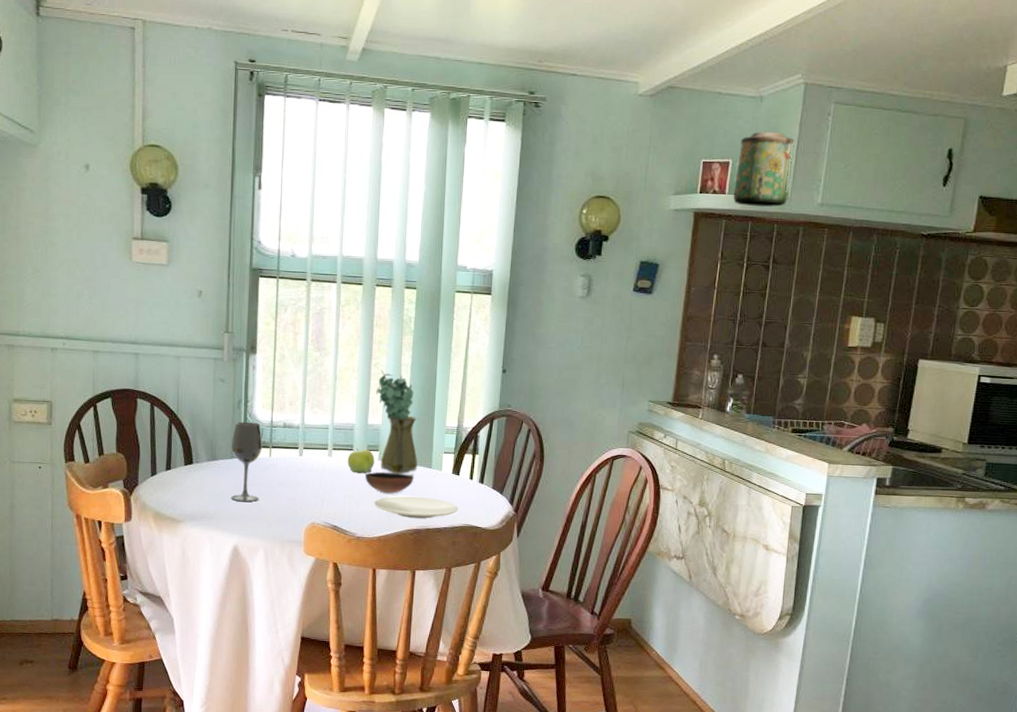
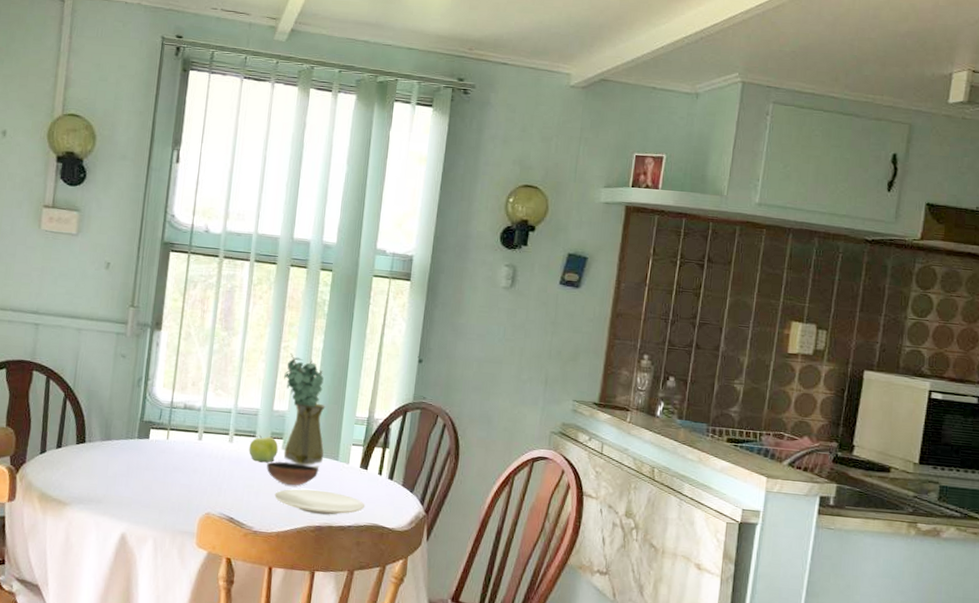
wine glass: present [230,421,262,502] -> none [122,400,161,487]
canister: present [734,131,794,207] -> none [667,127,731,205]

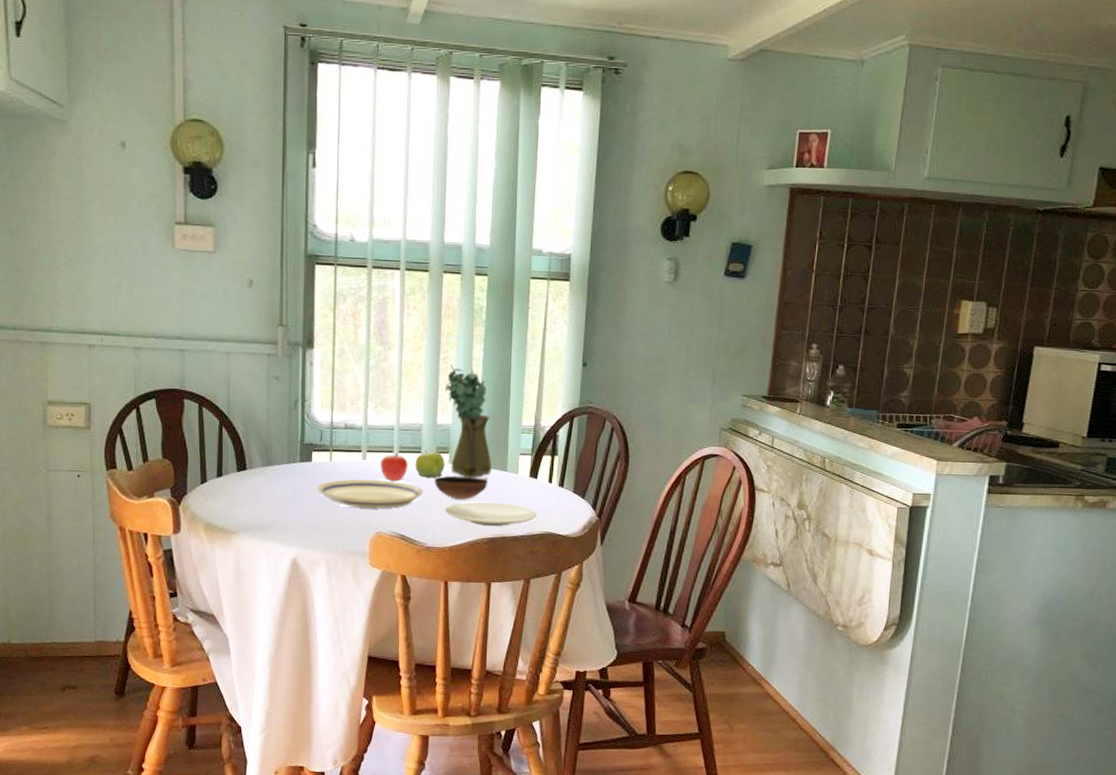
plate: none [151,458,256,490] -> present [316,479,424,509]
fruit: none [215,436,242,464] -> present [380,453,408,482]

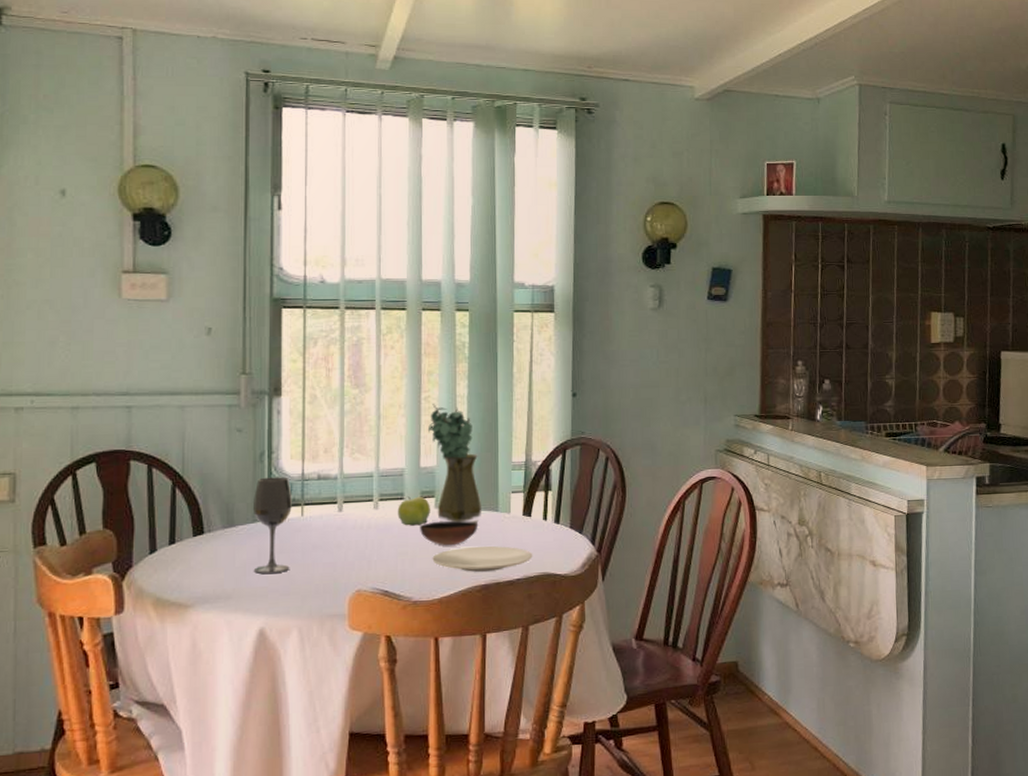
wine glass: none [288,423,322,511] -> present [253,477,292,575]
plate: present [316,479,424,509] -> none [286,532,408,565]
fruit: present [380,453,408,482] -> none [359,501,390,533]

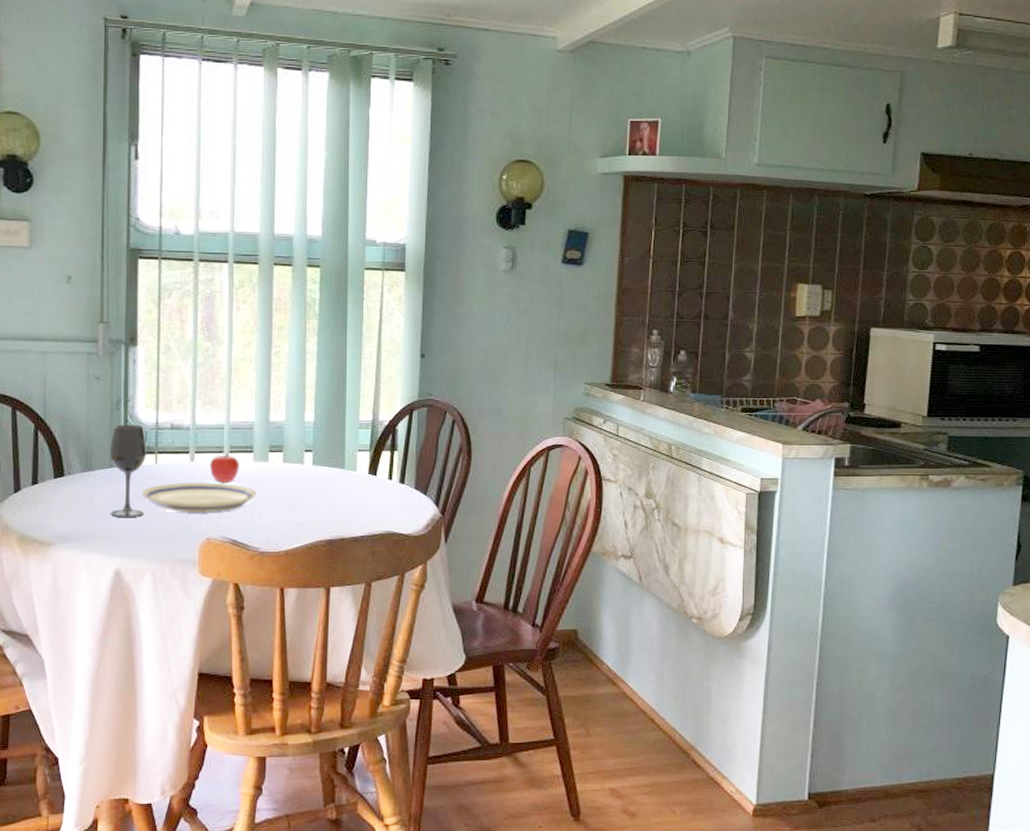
plate: none [286,532,408,565] -> present [141,482,257,514]
fruit: none [359,501,390,533] -> present [210,453,239,483]
fruit: present [397,496,430,526] -> none [247,450,279,479]
bowl: present [420,520,479,546] -> none [268,475,325,500]
vase: present [427,404,482,524] -> none [277,359,329,480]
plate: present [432,546,533,572] -> none [279,502,378,527]

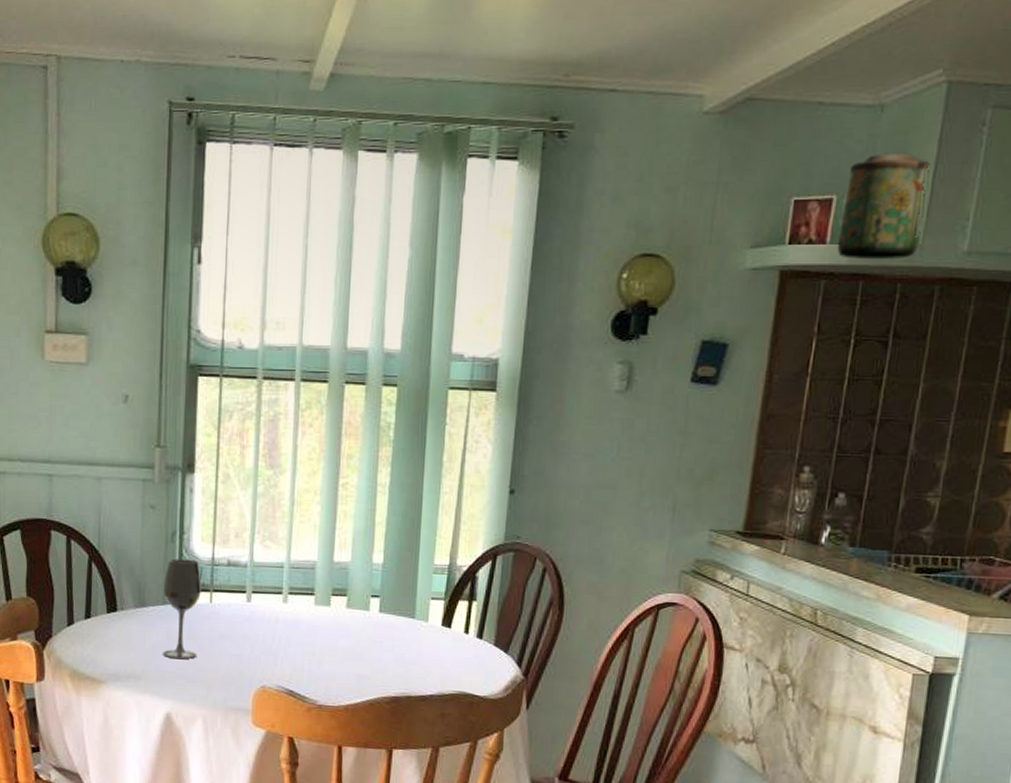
plate: present [141,482,257,514] -> none [194,624,317,659]
fruit: present [210,453,239,483] -> none [267,595,299,628]
canister: none [665,88,726,168] -> present [838,152,930,259]

